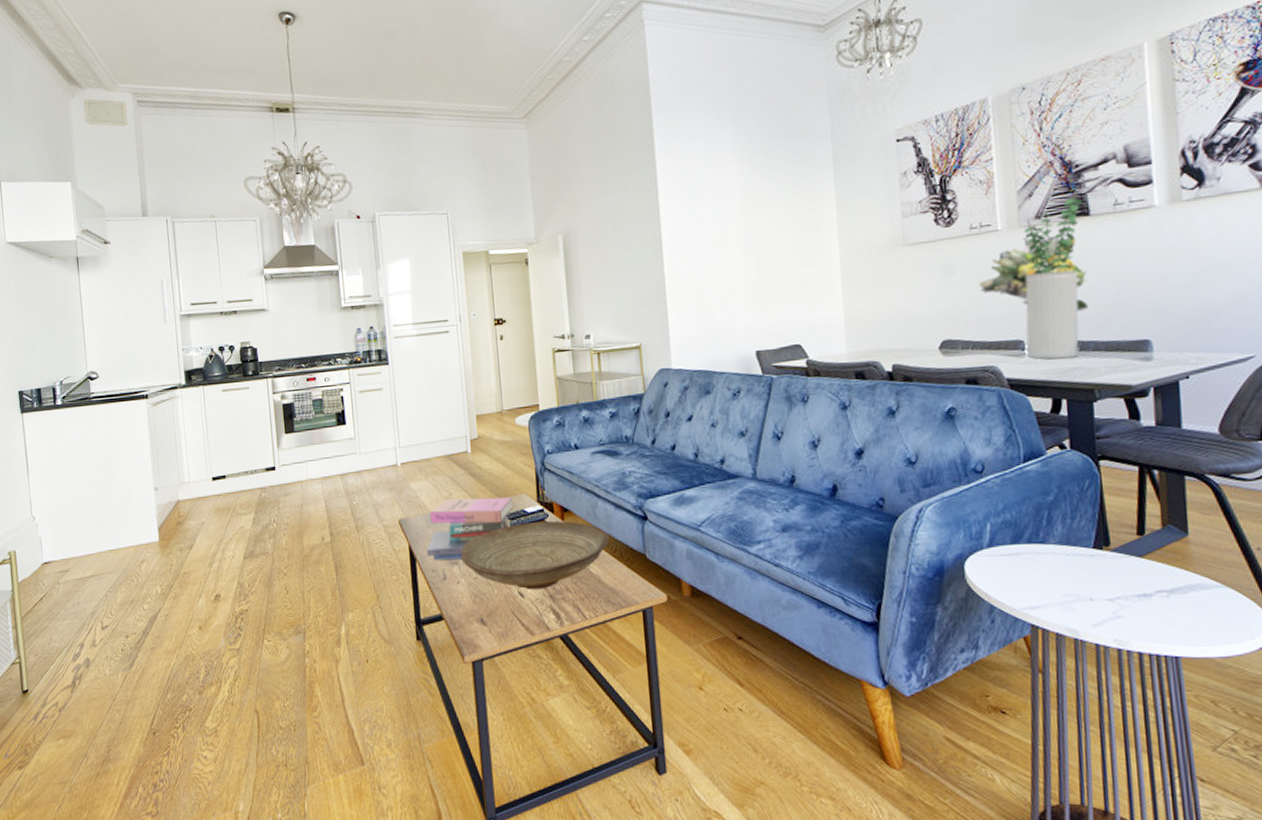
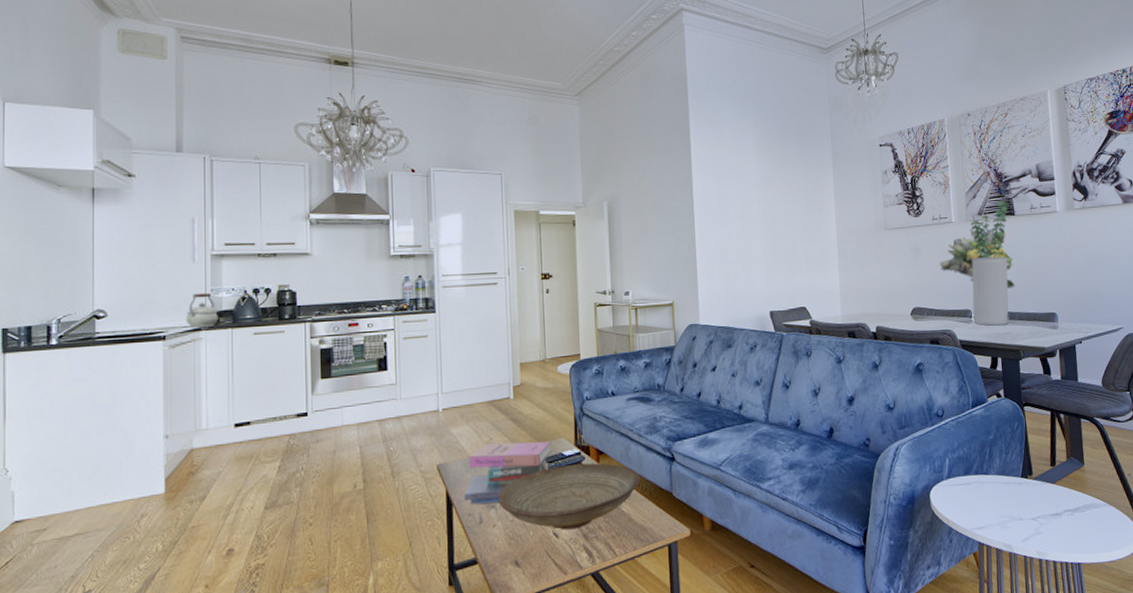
kettle: none [163,352,191,387] -> present [186,292,218,328]

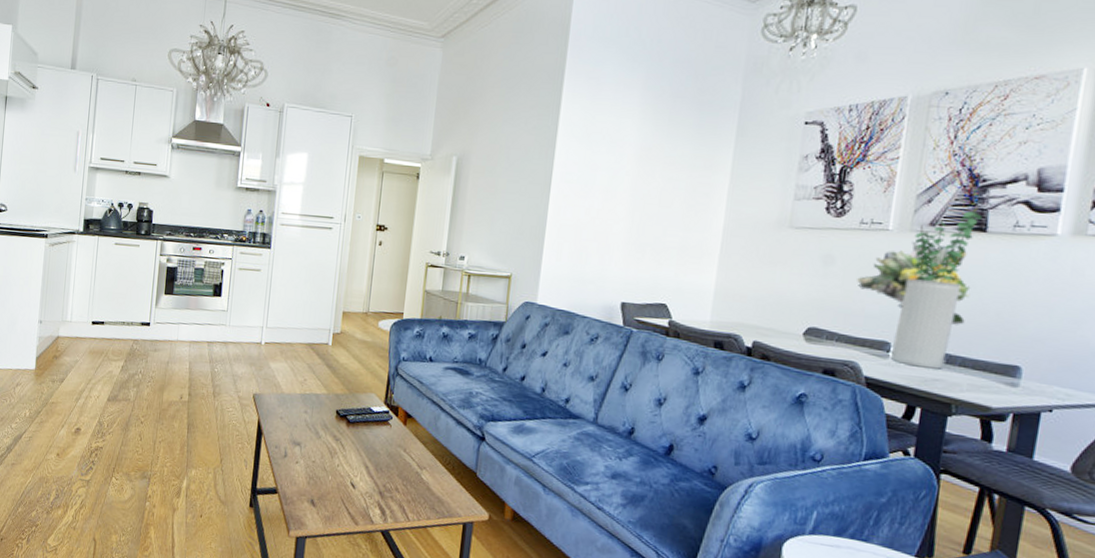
kettle: present [186,292,218,328] -> none [64,200,89,233]
books: present [464,441,552,504] -> none [273,383,362,441]
decorative bowl: present [498,463,640,530] -> none [304,419,445,485]

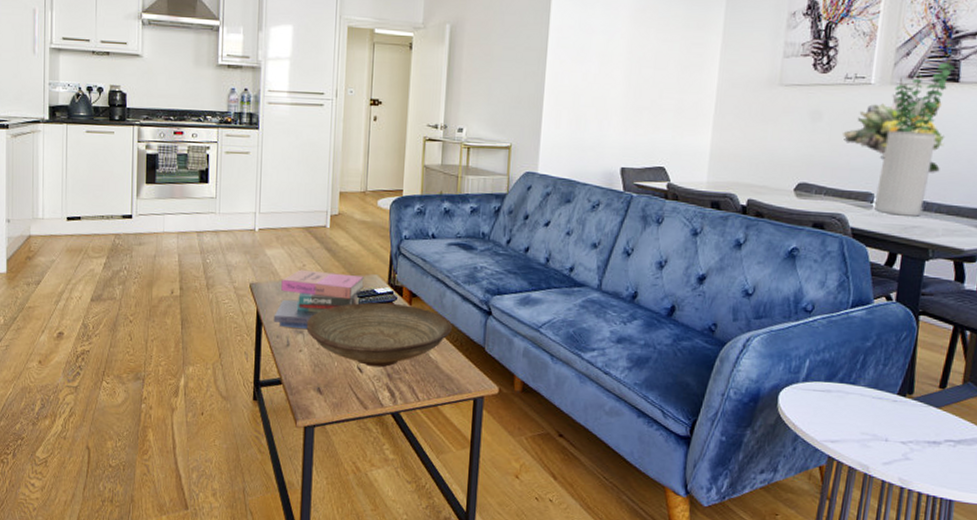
books: none [273,383,362,441] -> present [273,269,364,329]
decorative bowl: none [304,419,445,485] -> present [306,302,452,368]

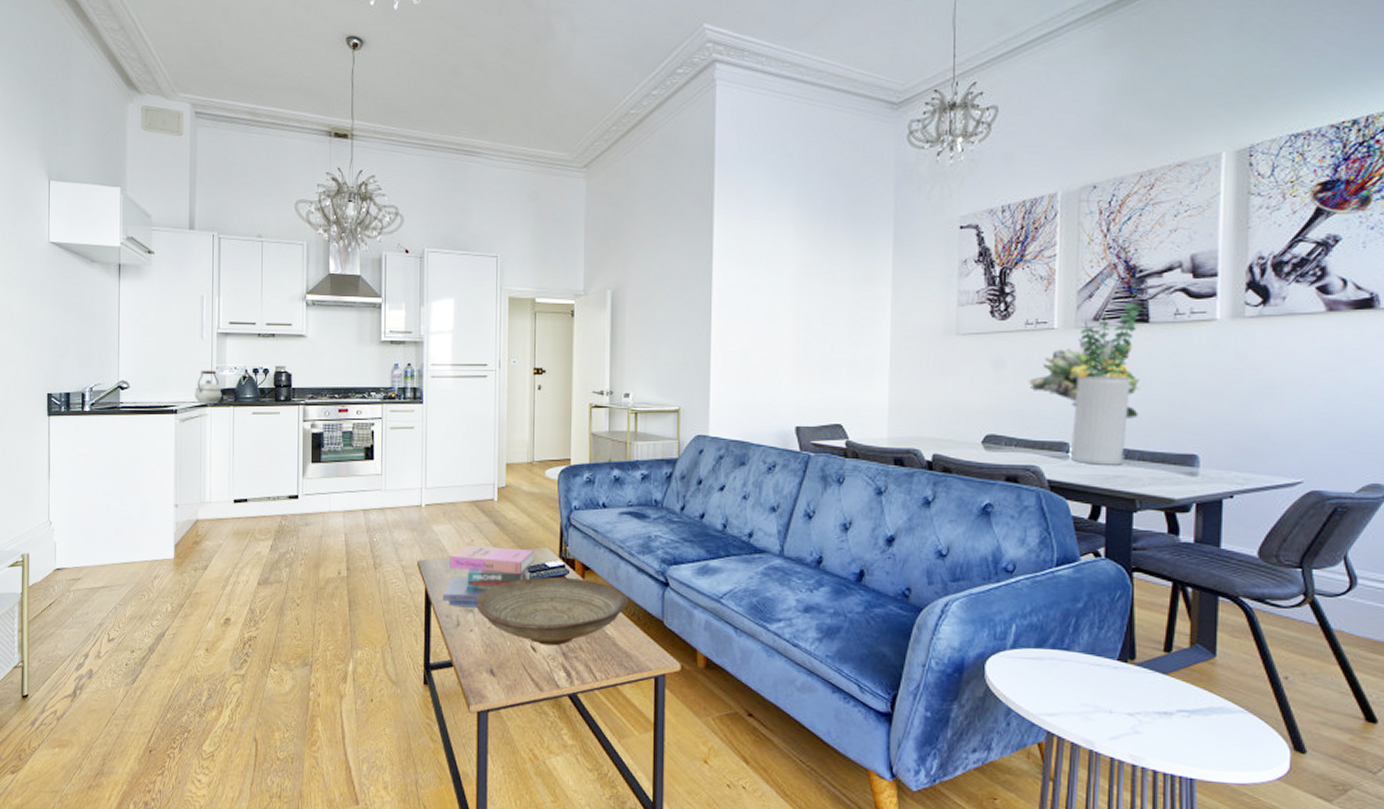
kettle: none [26,85,55,121] -> present [194,370,222,404]

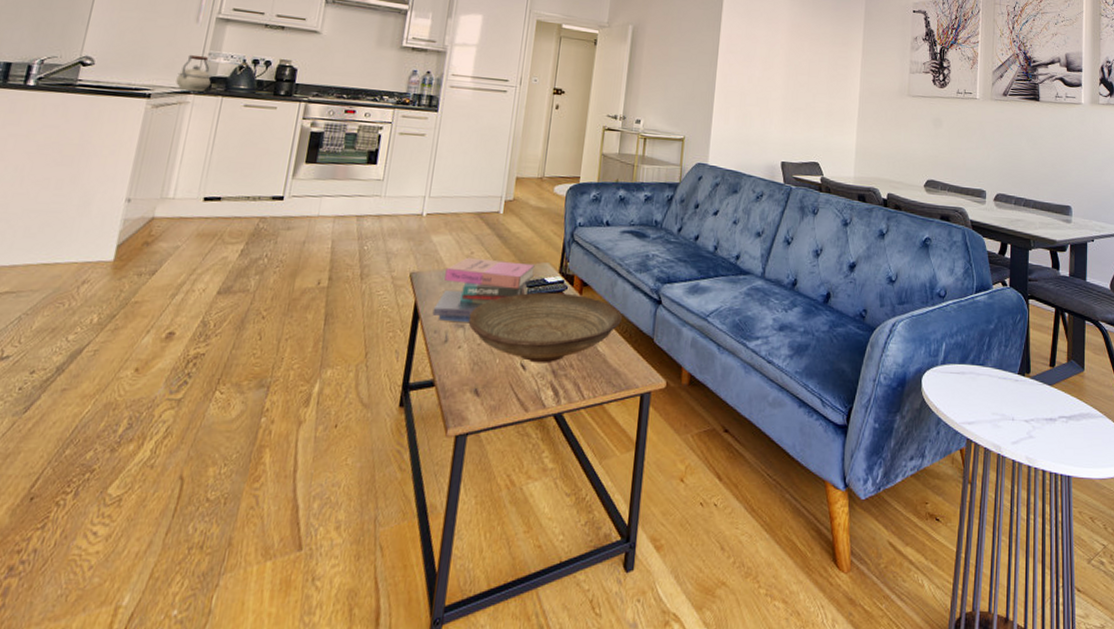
bouquet: present [1029,337,1140,459] -> none [959,107,1034,207]
vase: present [1071,296,1143,465] -> none [987,80,1036,211]

